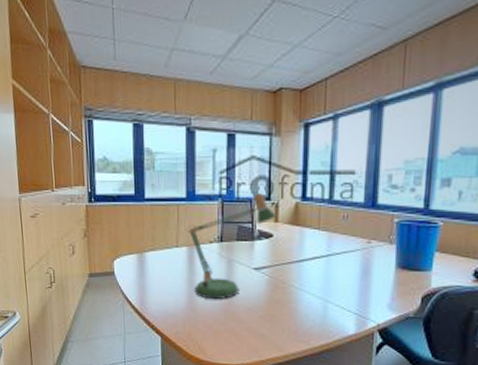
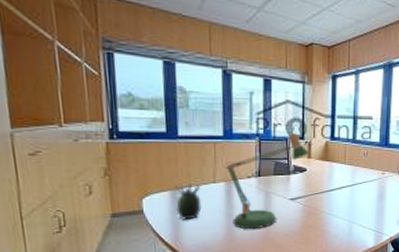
succulent plant: none [141,247,166,284] -> present [175,184,202,220]

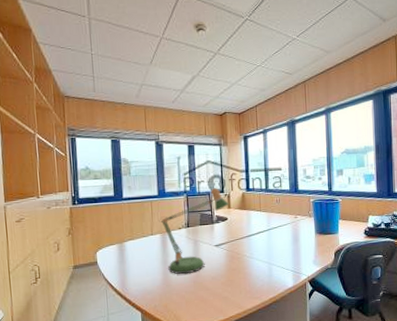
succulent plant: present [175,184,202,220] -> none [121,237,143,269]

